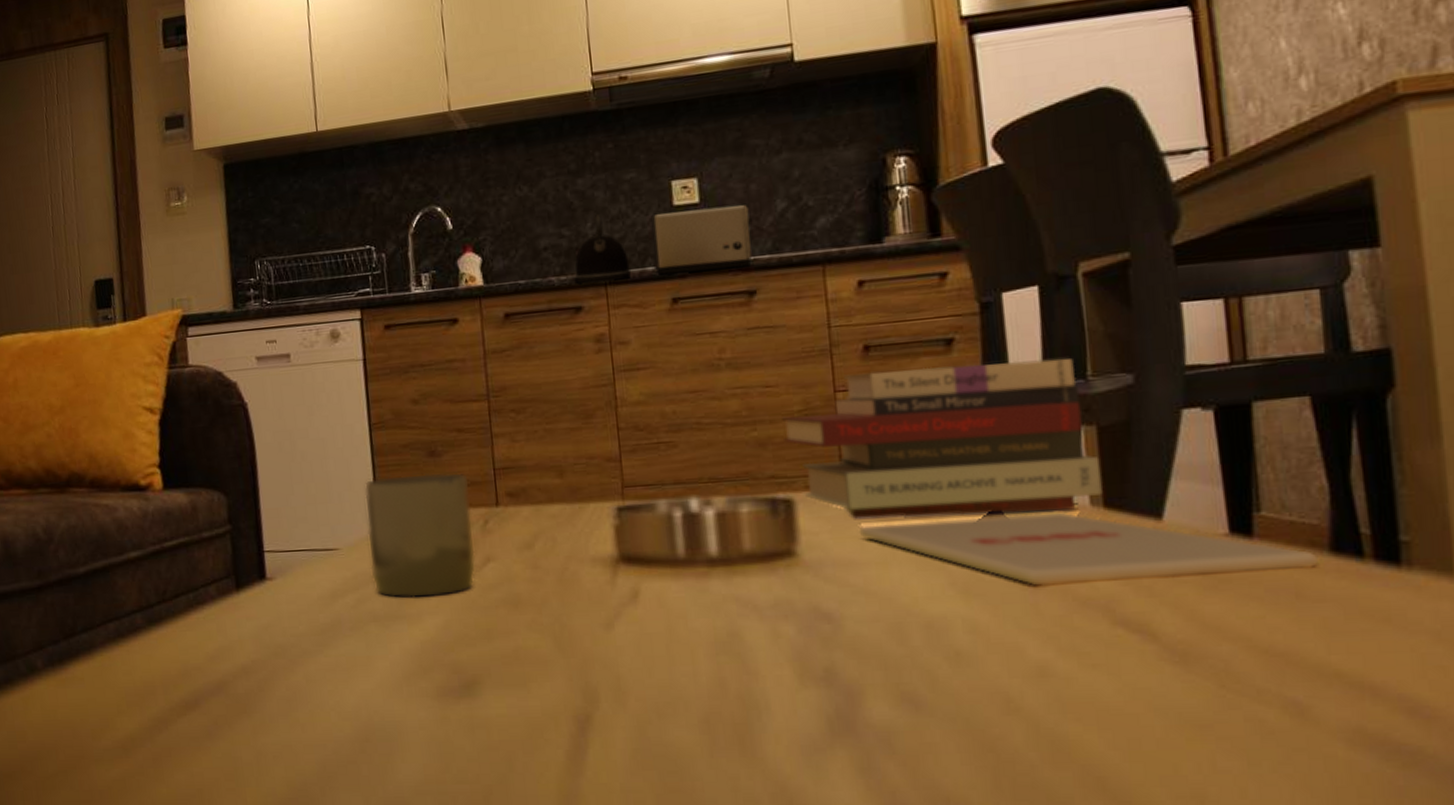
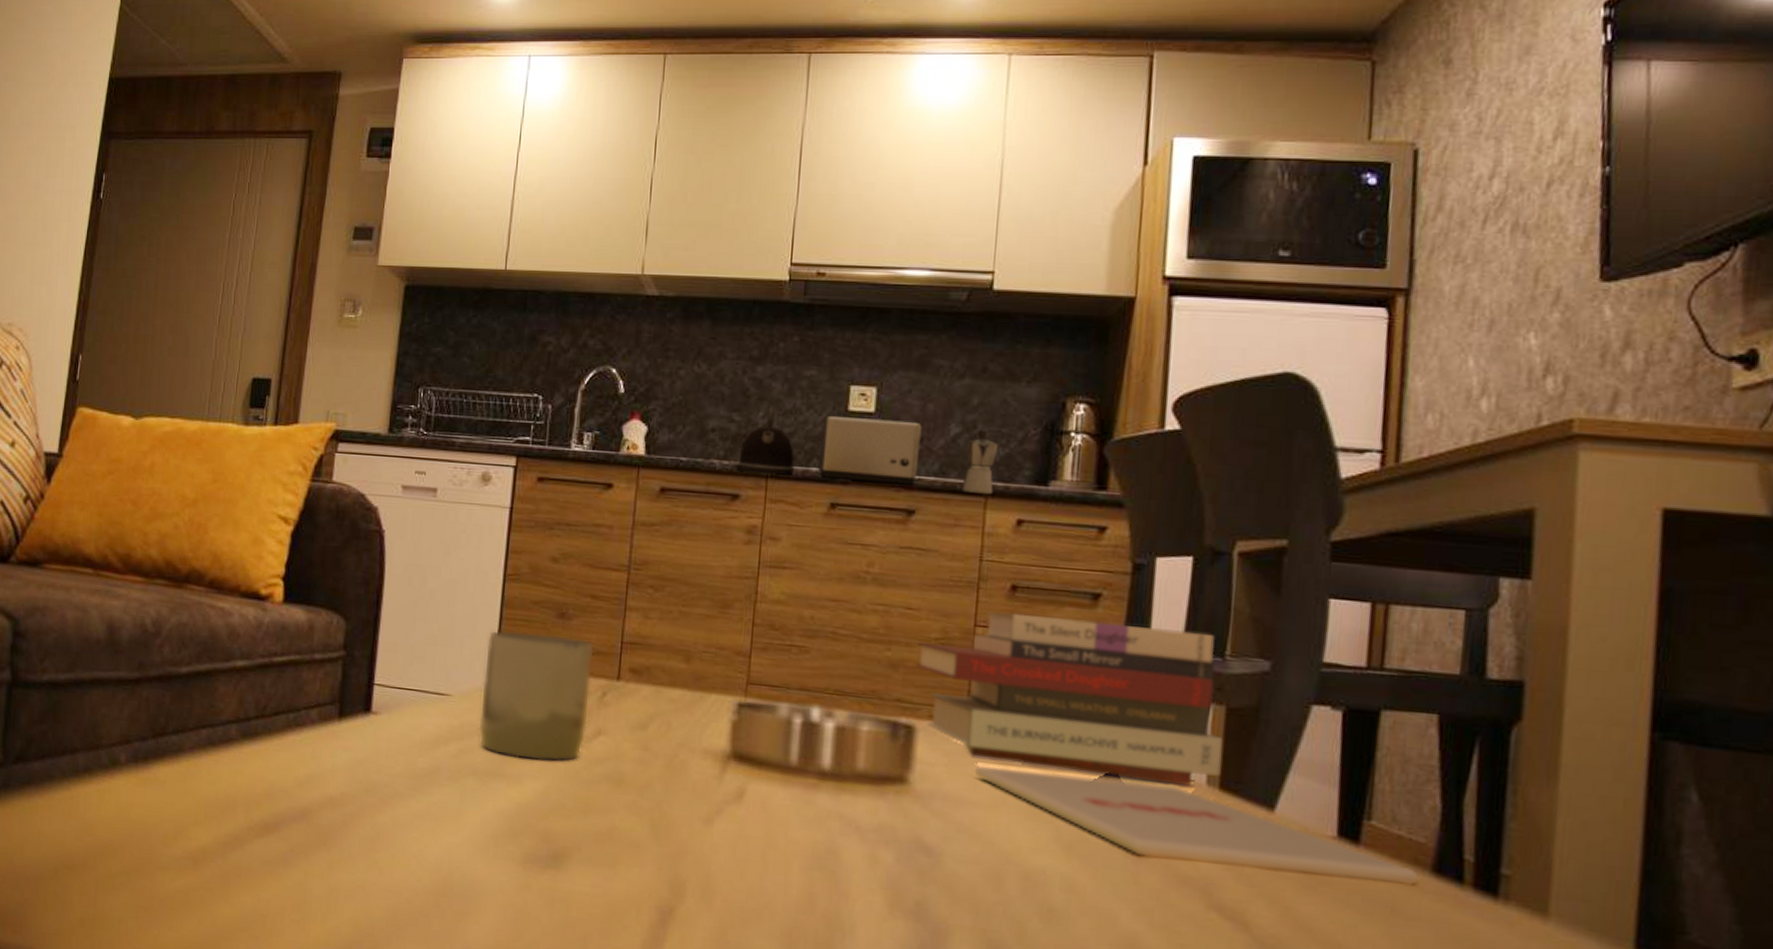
coffee maker: none [794,199,830,264] -> present [960,430,999,494]

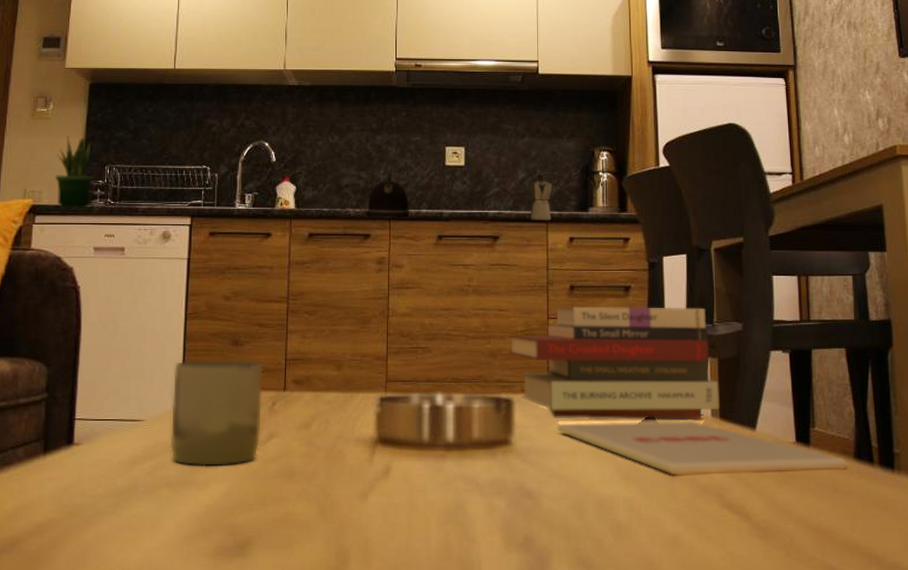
planter: none [361,348,405,437] -> present [55,135,93,208]
toaster: present [817,415,925,487] -> none [426,169,501,219]

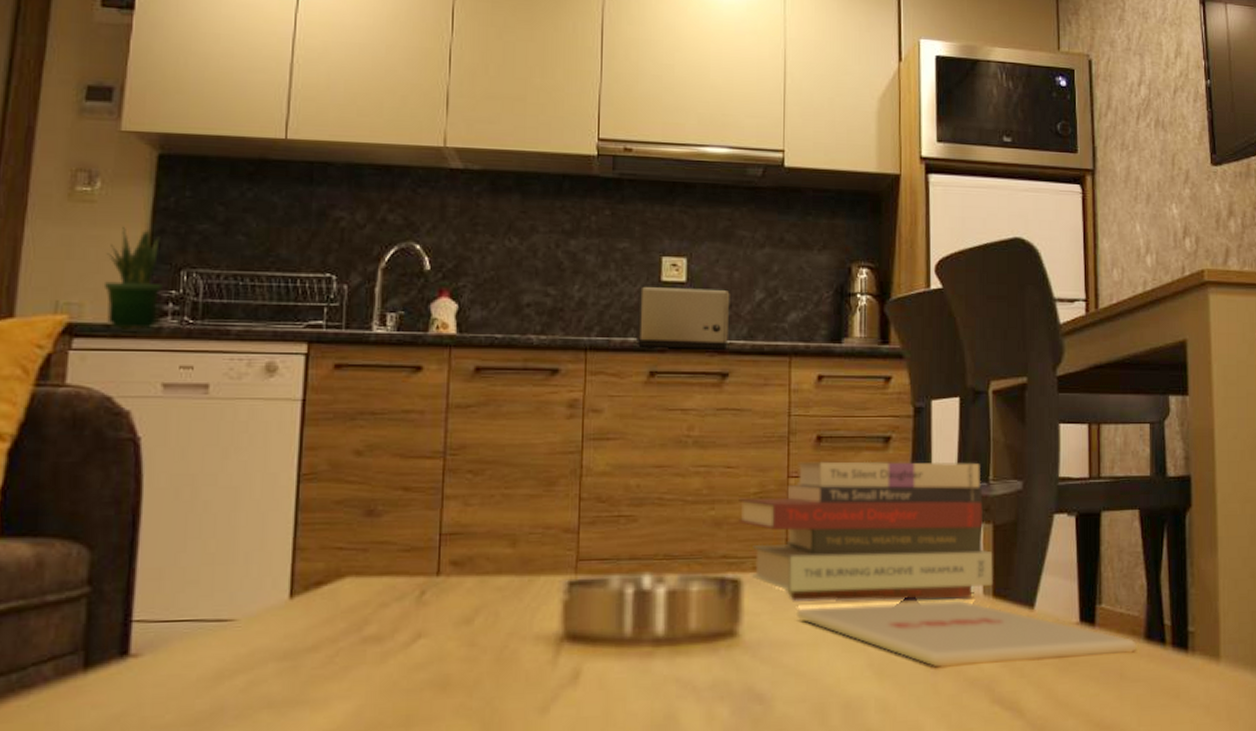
cup: present [169,360,265,466] -> none [272,535,410,679]
kettle: present [366,164,410,217] -> none [554,277,613,347]
toaster: none [426,169,501,219] -> present [635,286,733,351]
coffee maker: present [529,174,552,220] -> none [767,295,798,353]

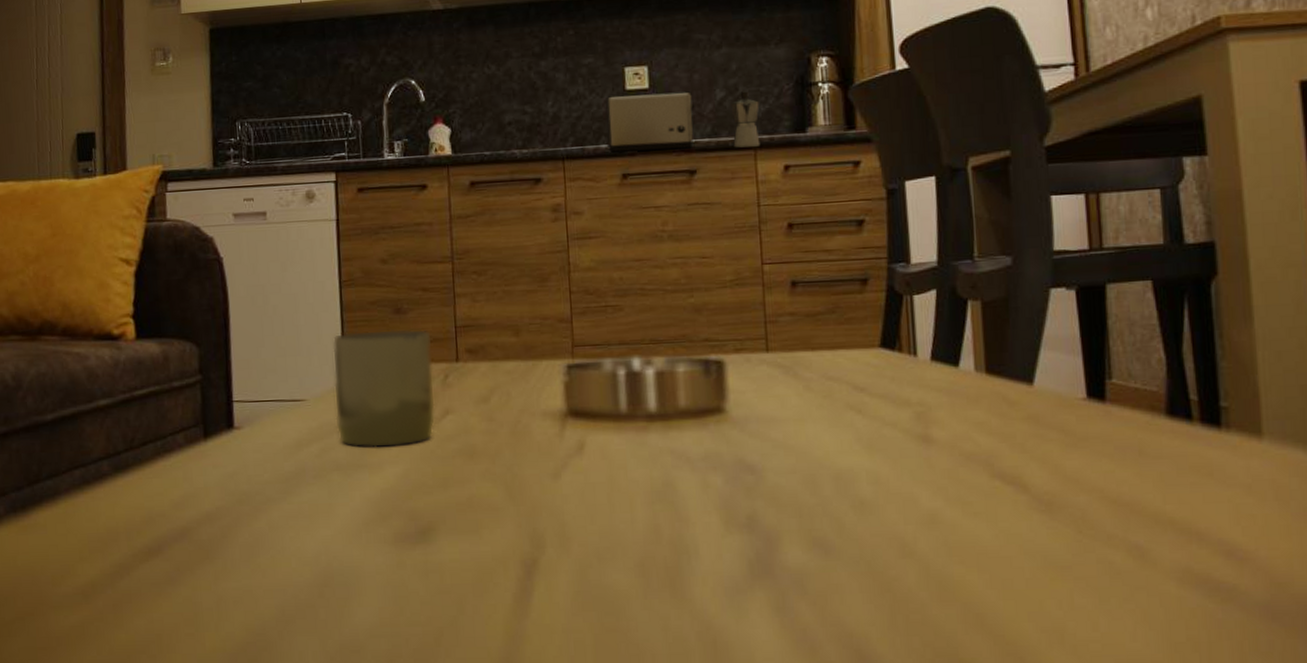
planter: present [103,226,162,328] -> none [183,90,224,172]
cup: none [272,535,410,679] -> present [332,329,436,447]
books: present [738,461,993,601] -> none [716,240,985,379]
coffee maker: none [767,295,798,353] -> present [731,91,761,148]
magazine: present [795,600,1138,668] -> none [780,376,1158,442]

